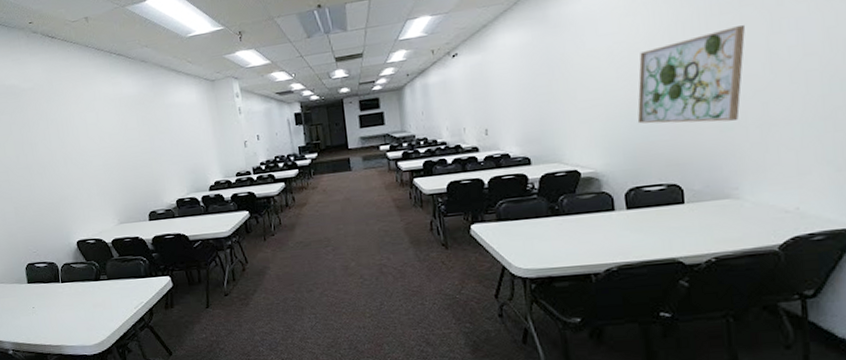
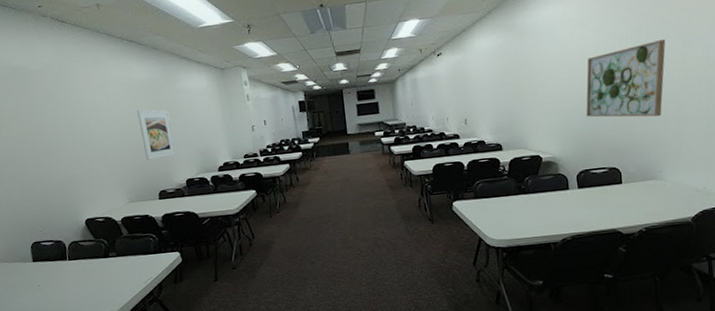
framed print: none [126,126,165,180] -> present [137,109,175,160]

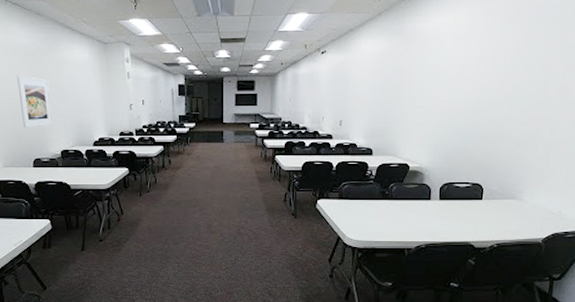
wall art: present [586,40,666,118] -> none [459,62,551,138]

